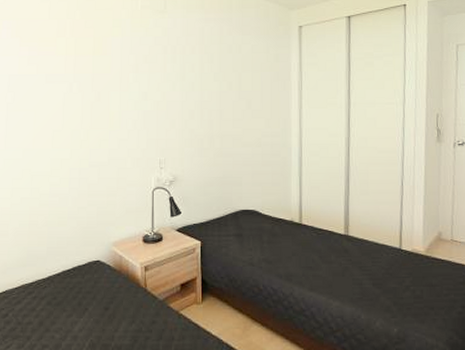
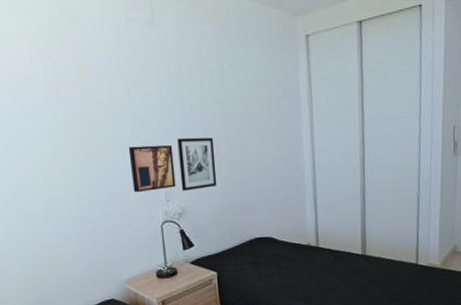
wall art: none [130,116,171,159] -> present [128,145,176,193]
wall art: none [175,111,209,160] -> present [177,137,217,191]

